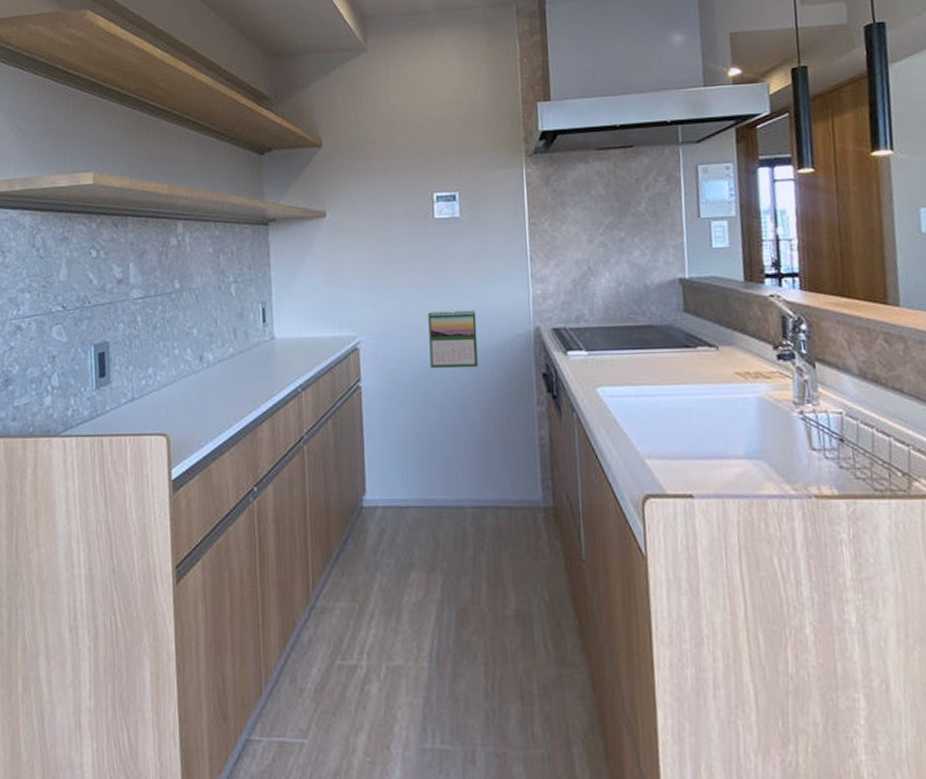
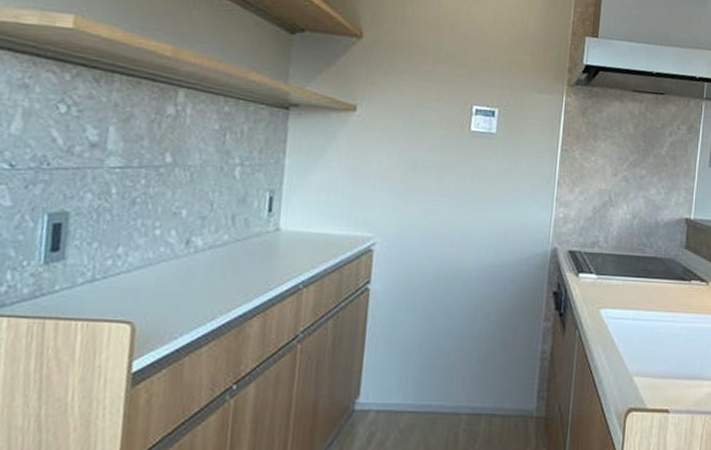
calendar: present [428,309,479,369] -> none [445,220,499,281]

